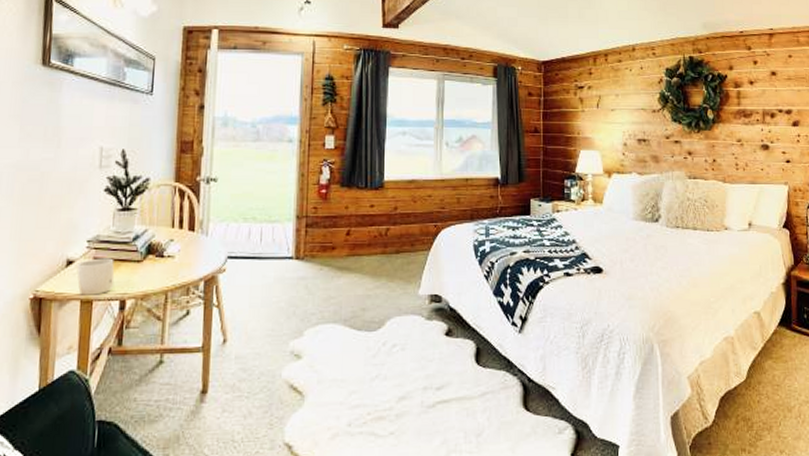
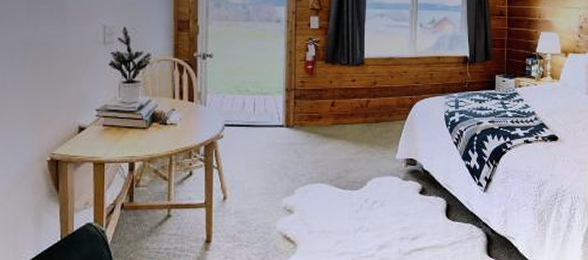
mug: present [76,258,115,295] -> none [88,125,123,158]

